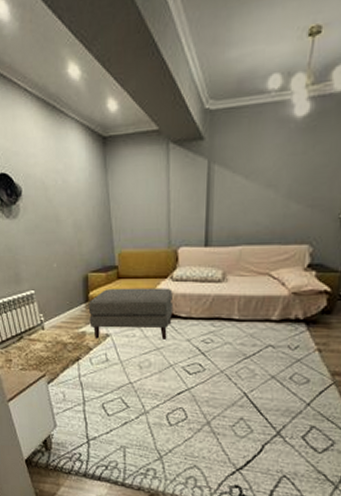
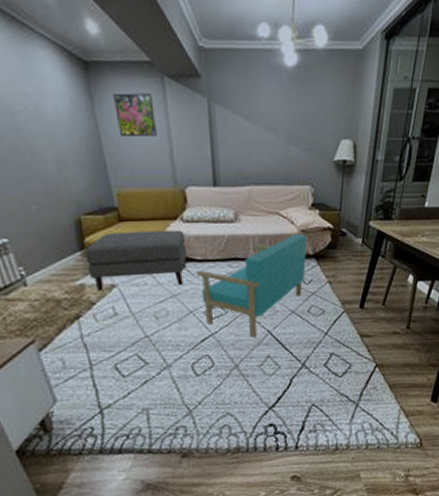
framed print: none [124,160,158,203] -> present [113,93,157,138]
loveseat: none [179,295,298,397] -> present [195,233,307,337]

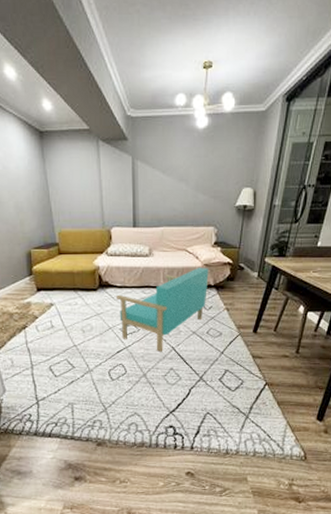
ottoman: present [84,230,188,291] -> none [32,262,110,308]
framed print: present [113,93,157,138] -> none [60,154,91,189]

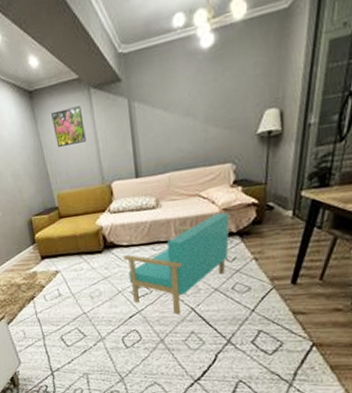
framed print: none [60,154,91,189] -> present [51,106,86,148]

